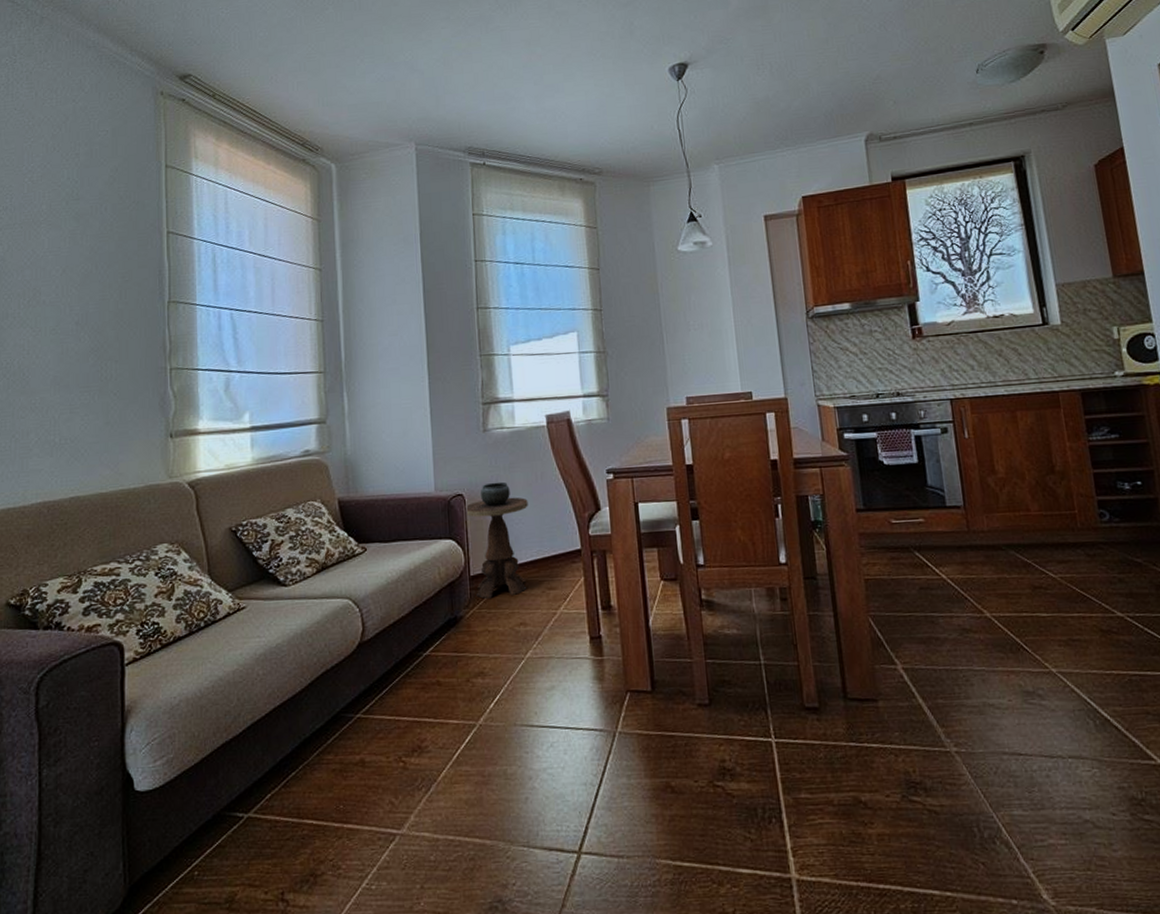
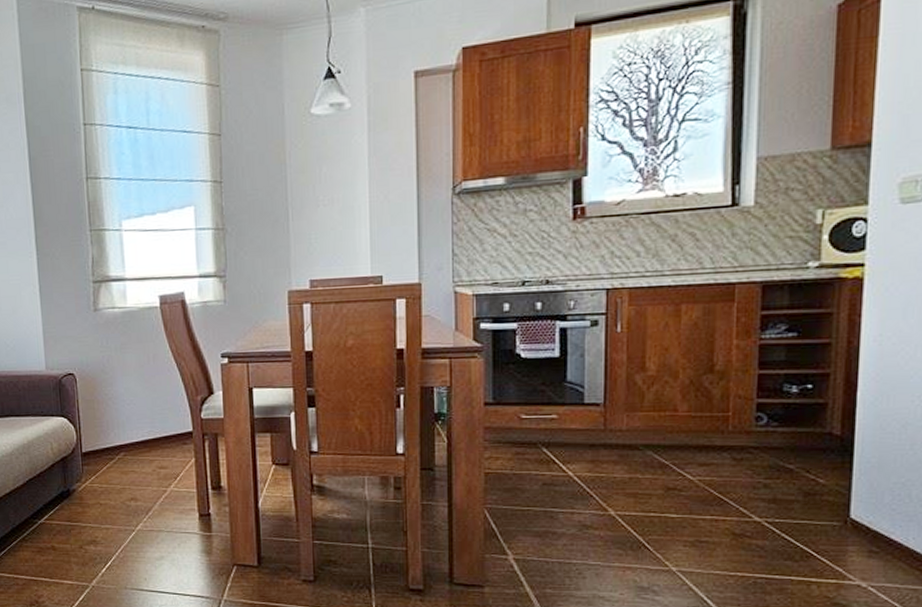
side table: present [465,481,528,600] -> none [76,362,140,475]

